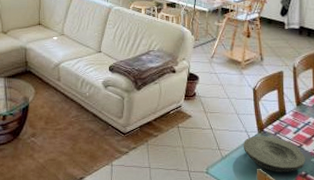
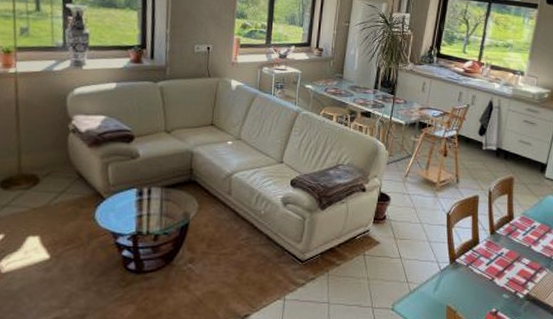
plate: present [243,136,305,172] -> none [433,267,496,309]

